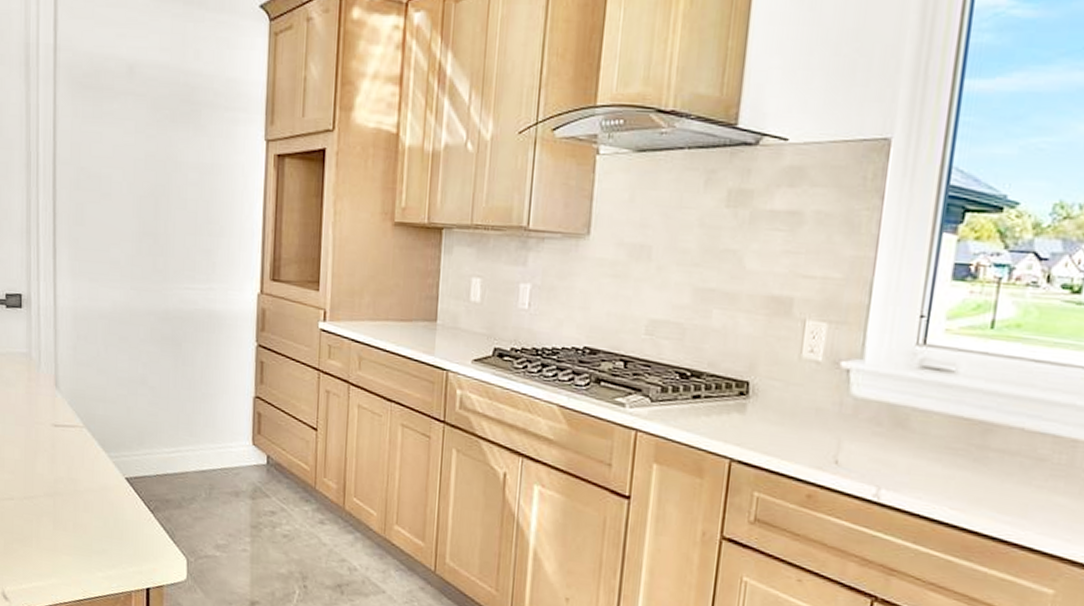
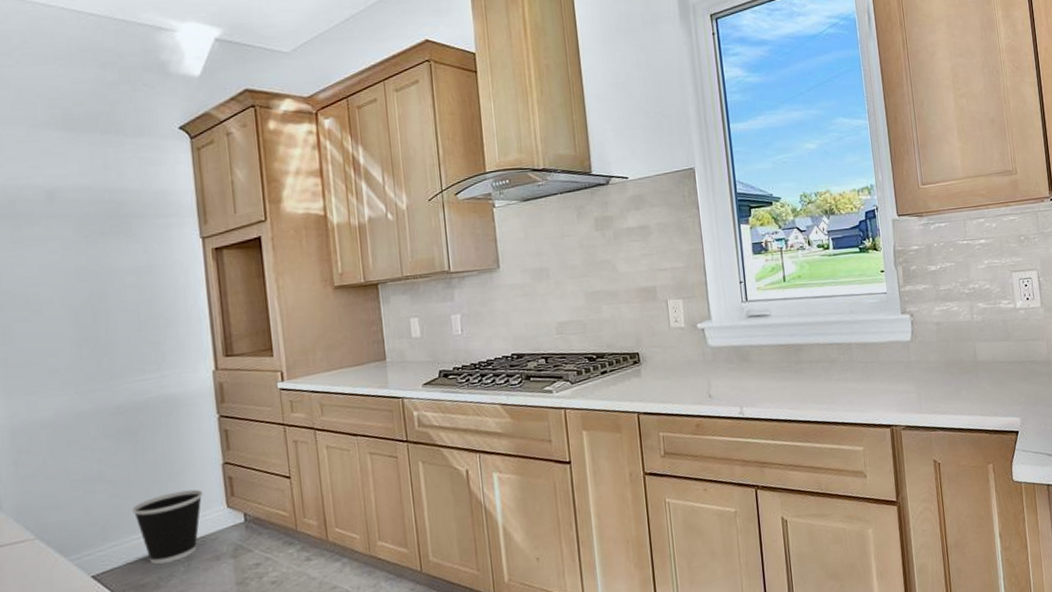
wastebasket: none [167,414,232,486] -> present [132,489,203,565]

